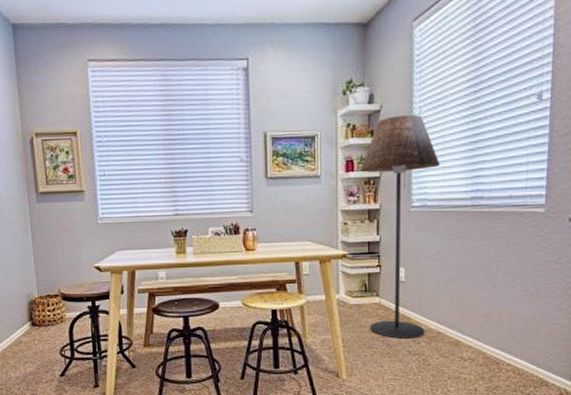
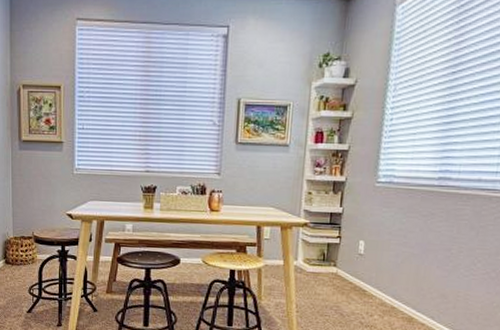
floor lamp: present [359,115,440,339] -> none [325,92,411,311]

